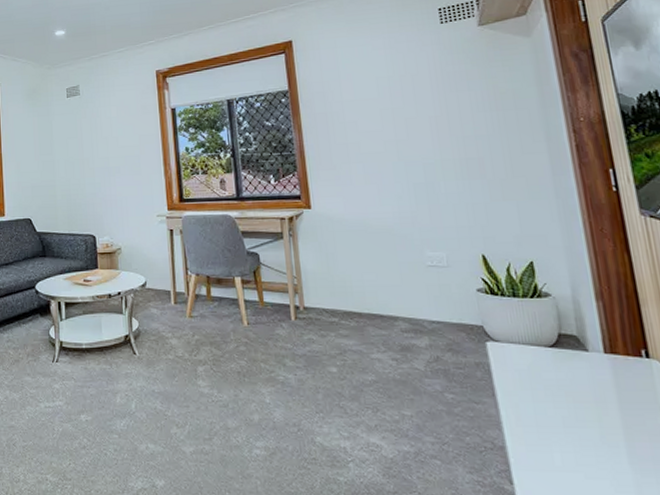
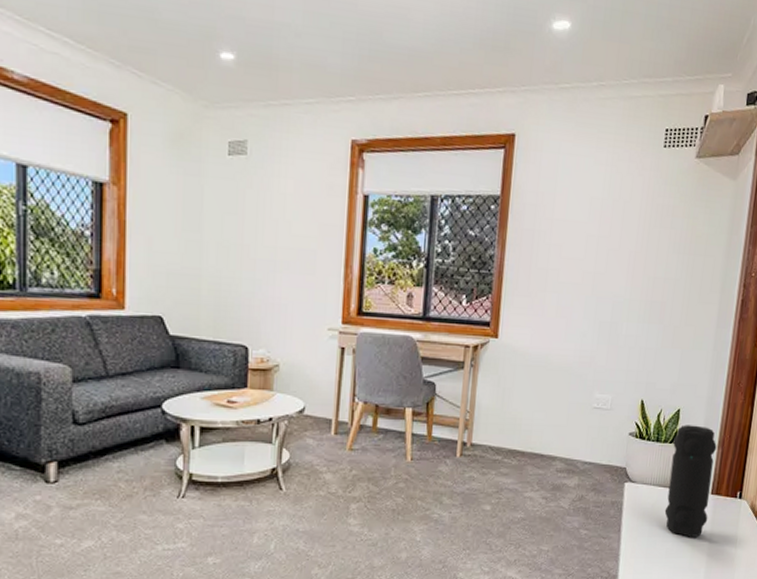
speaker: none [534,277,610,404] -> present [664,425,717,537]

